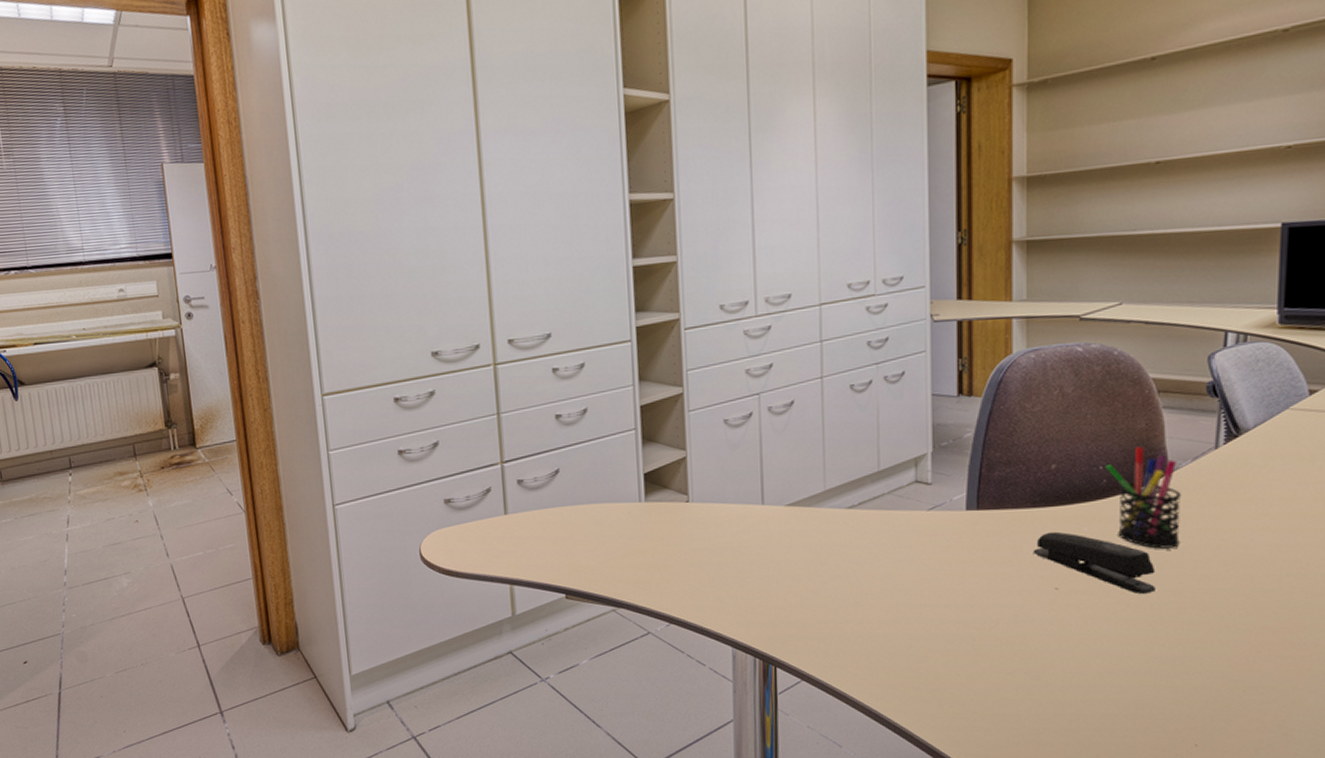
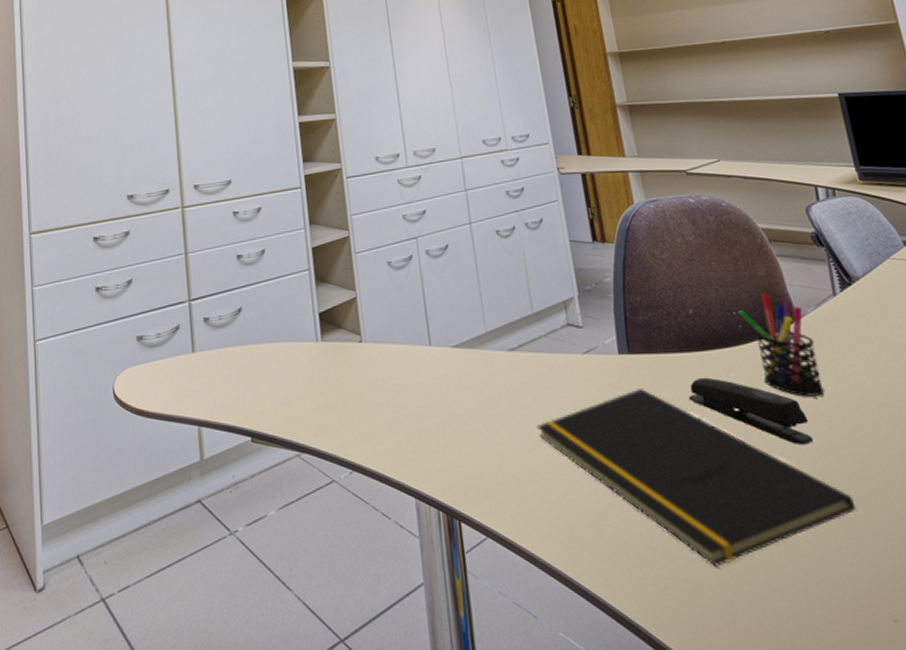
notepad: none [866,543,1184,702] -> present [536,389,857,567]

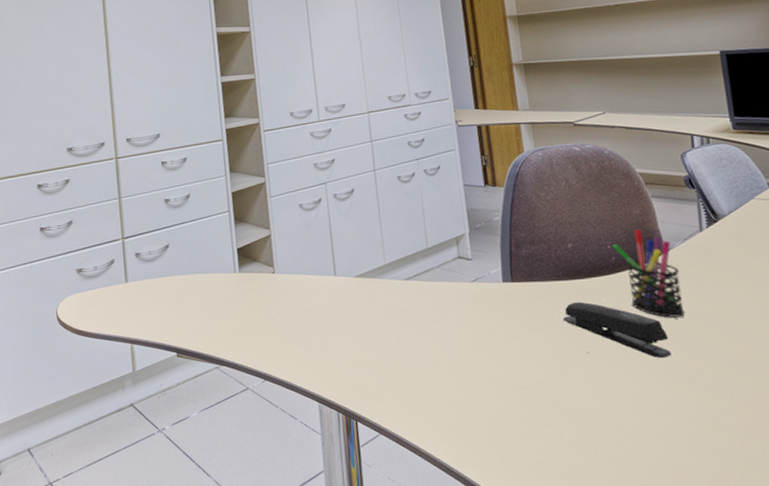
notepad: present [536,389,857,567] -> none [426,311,705,458]

